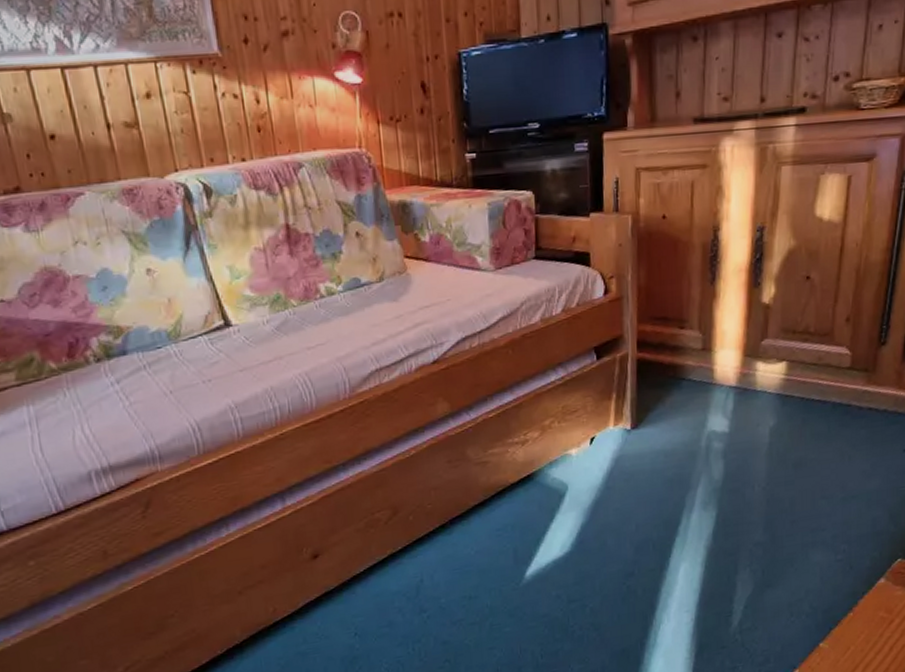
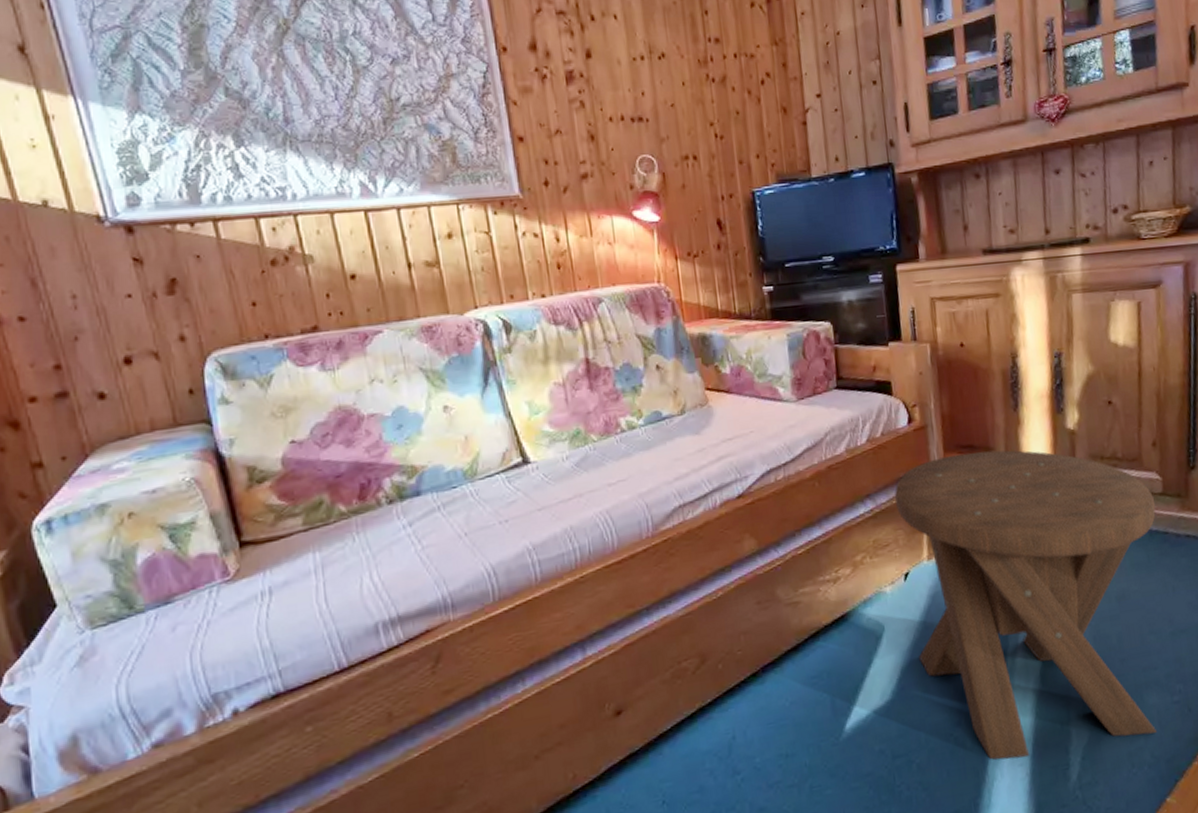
music stool: none [585,323,842,606] -> present [894,450,1158,760]

